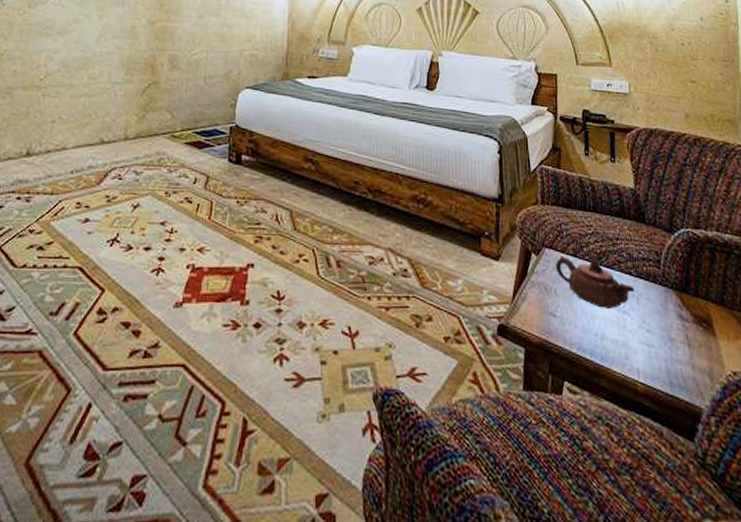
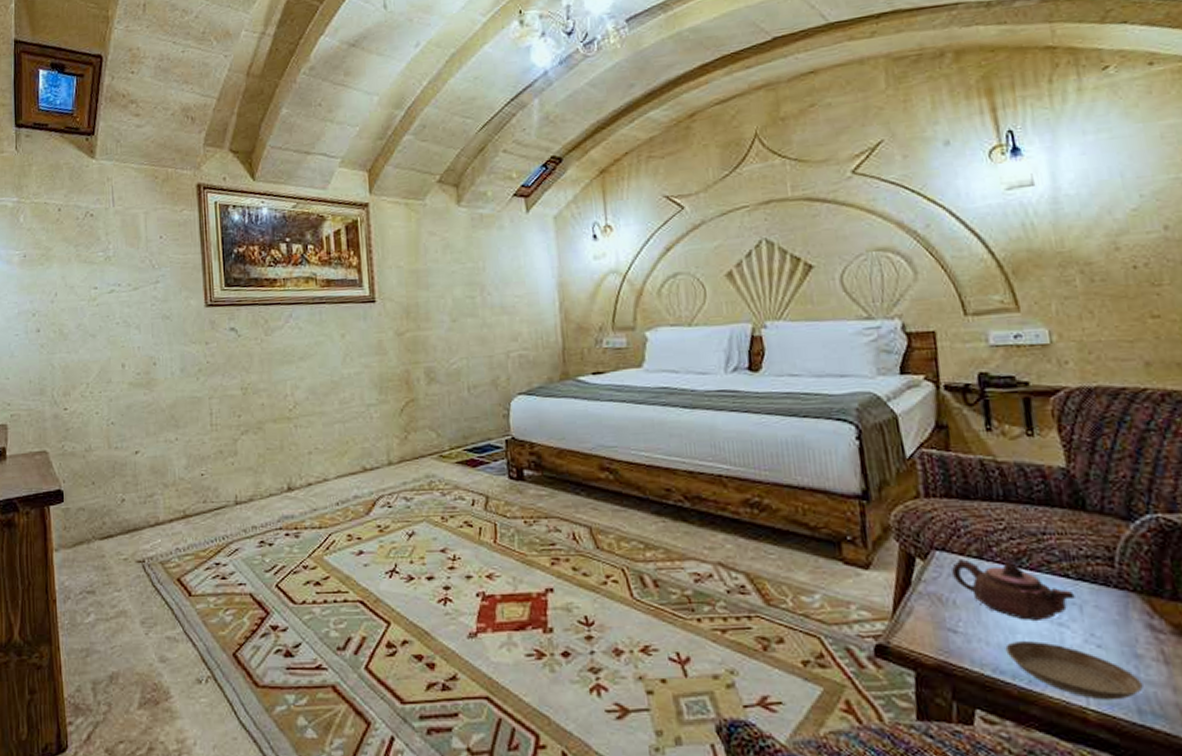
saucer: none [587,325,674,375] -> present [1005,641,1144,700]

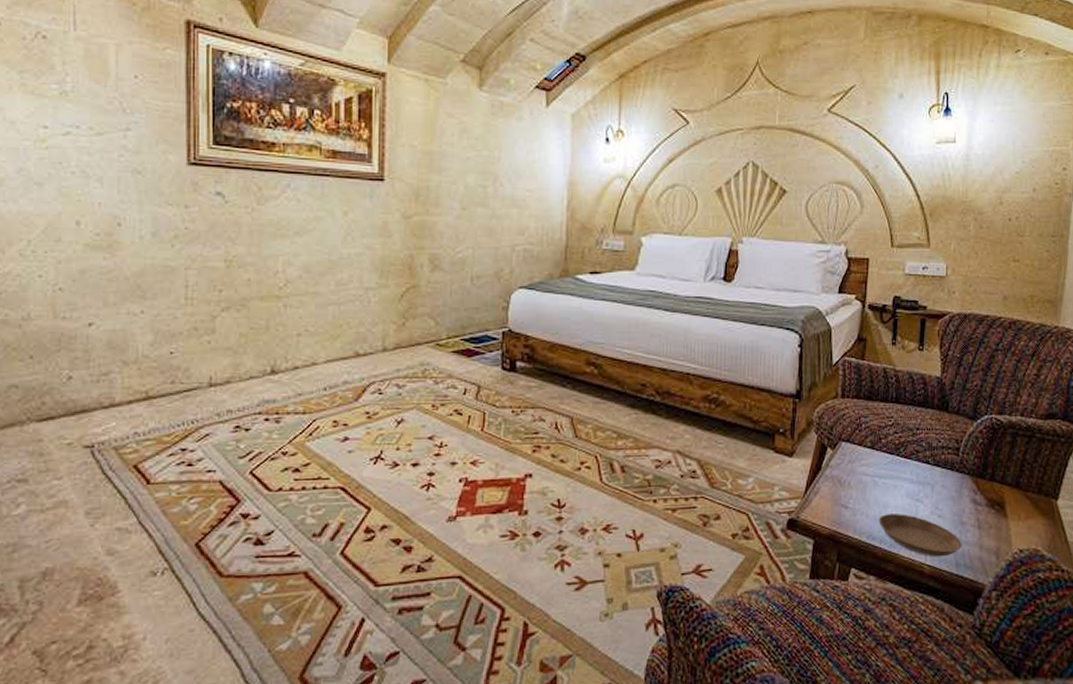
teapot: present [952,559,1075,620] -> none [851,448,930,497]

